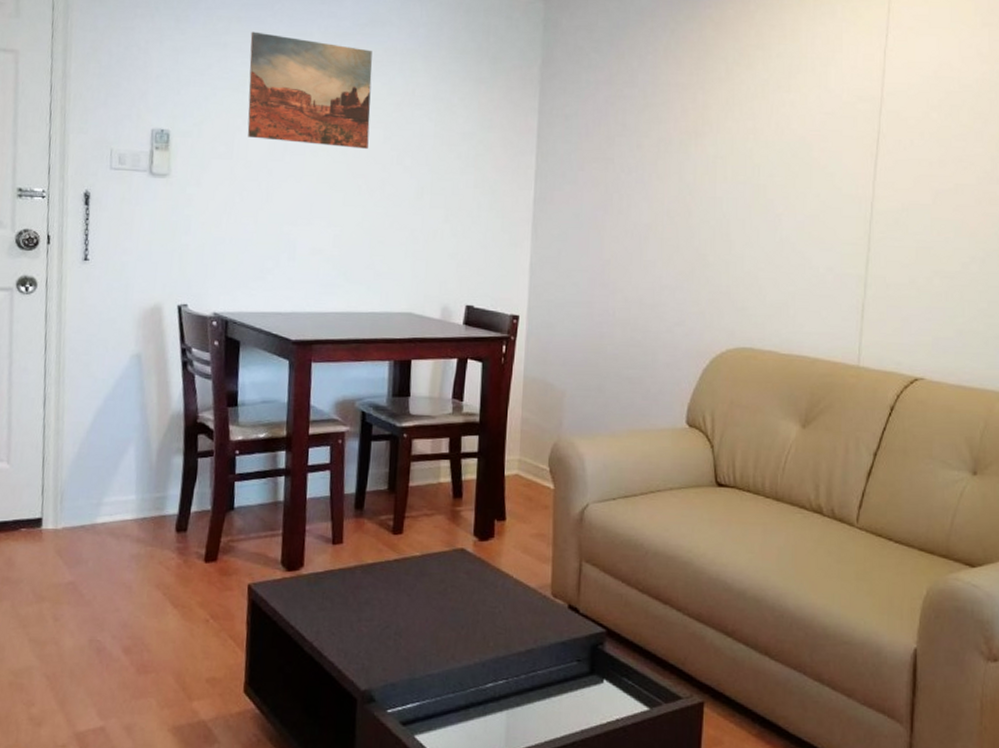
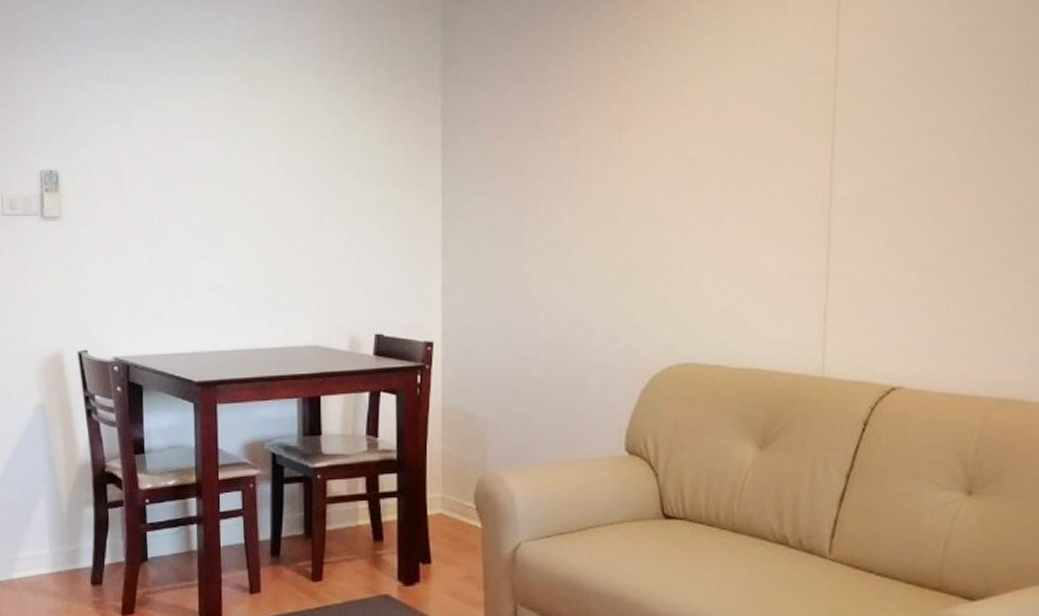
wall art: present [247,31,372,149] -> none [133,59,262,174]

